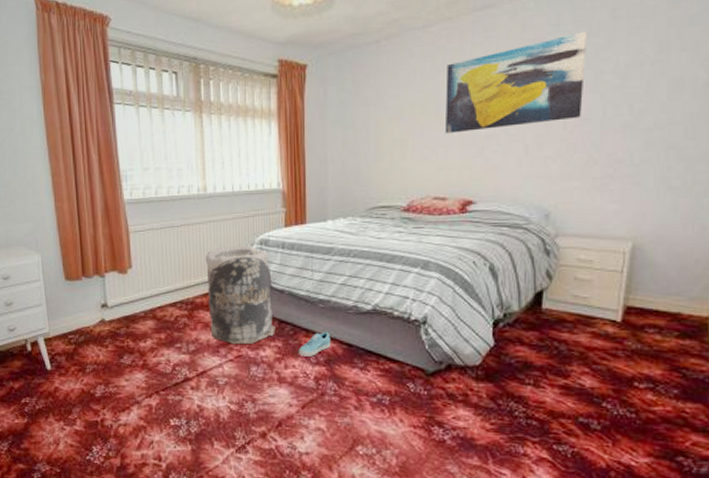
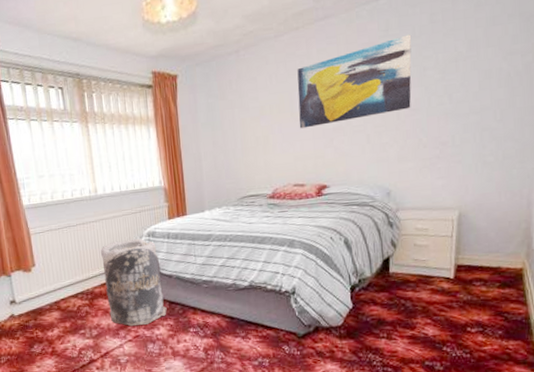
sneaker: present [298,331,331,356] -> none [188,307,216,331]

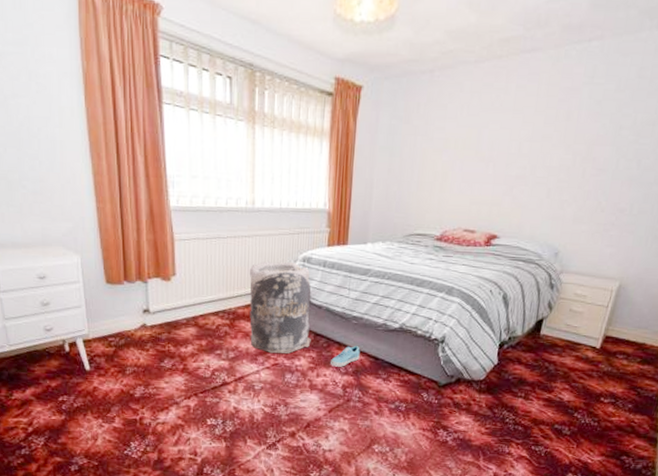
sneaker: none [188,307,216,331] -> present [330,345,360,367]
wall art: present [297,34,412,129] -> none [481,86,616,171]

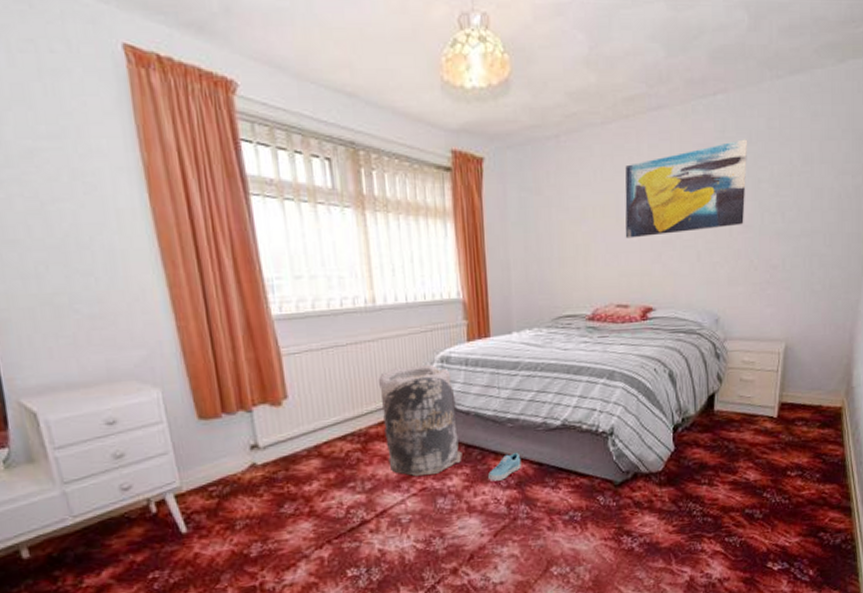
wall art: none [481,86,616,171] -> present [625,139,748,239]

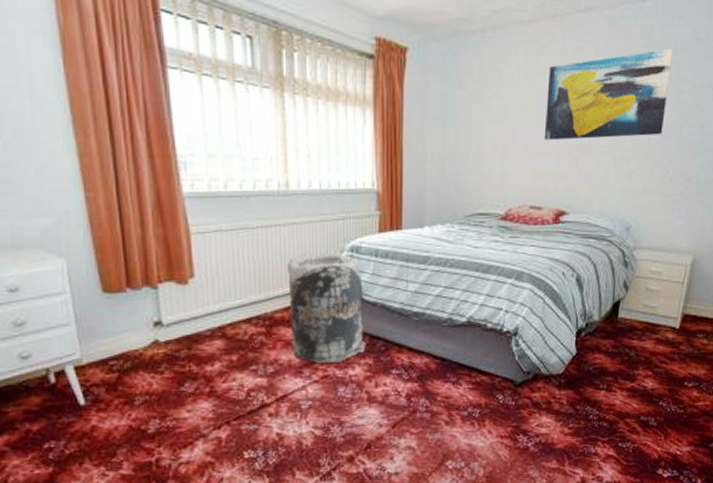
sneaker: present [487,452,521,481] -> none [389,346,424,373]

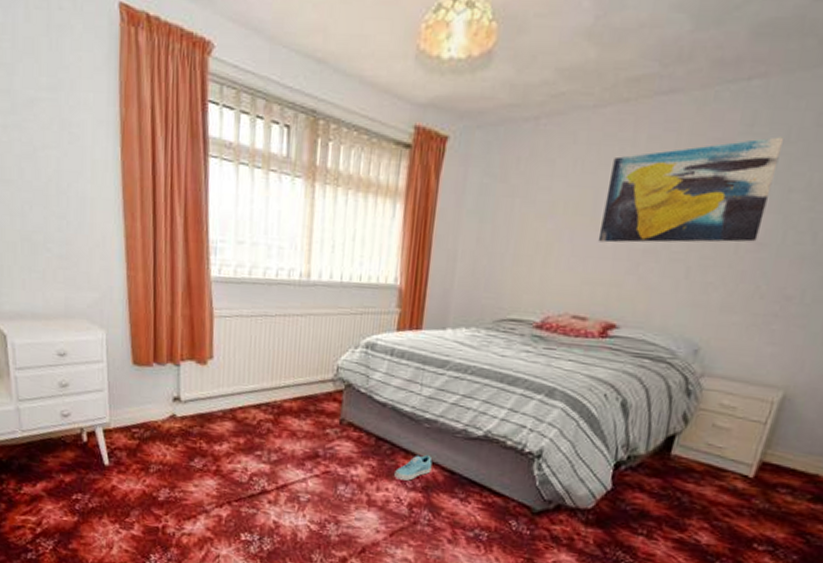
bag: present [286,252,366,364] -> none [297,346,375,460]
sneaker: none [389,346,424,373] -> present [393,454,433,481]

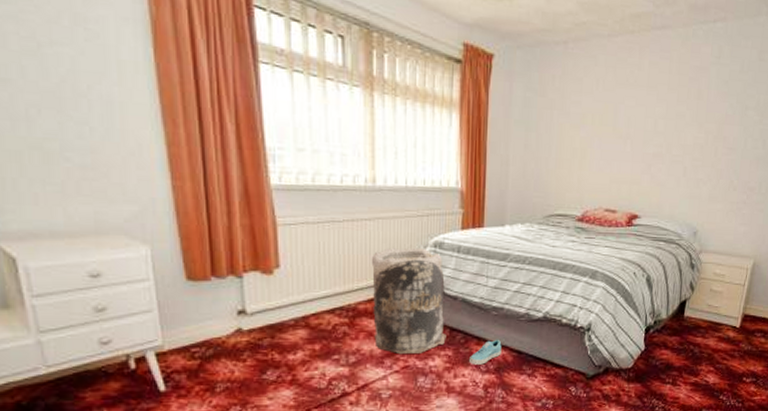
bag: none [297,346,375,460] -> present [371,247,446,355]
wall art: present [598,137,785,243] -> none [619,67,740,148]

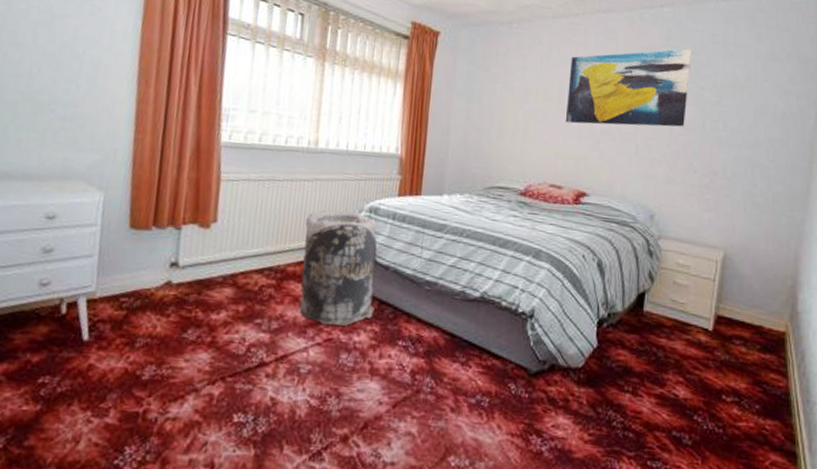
sneaker: present [468,339,502,365] -> none [396,317,434,346]
wall art: none [619,67,740,148] -> present [565,49,692,127]

